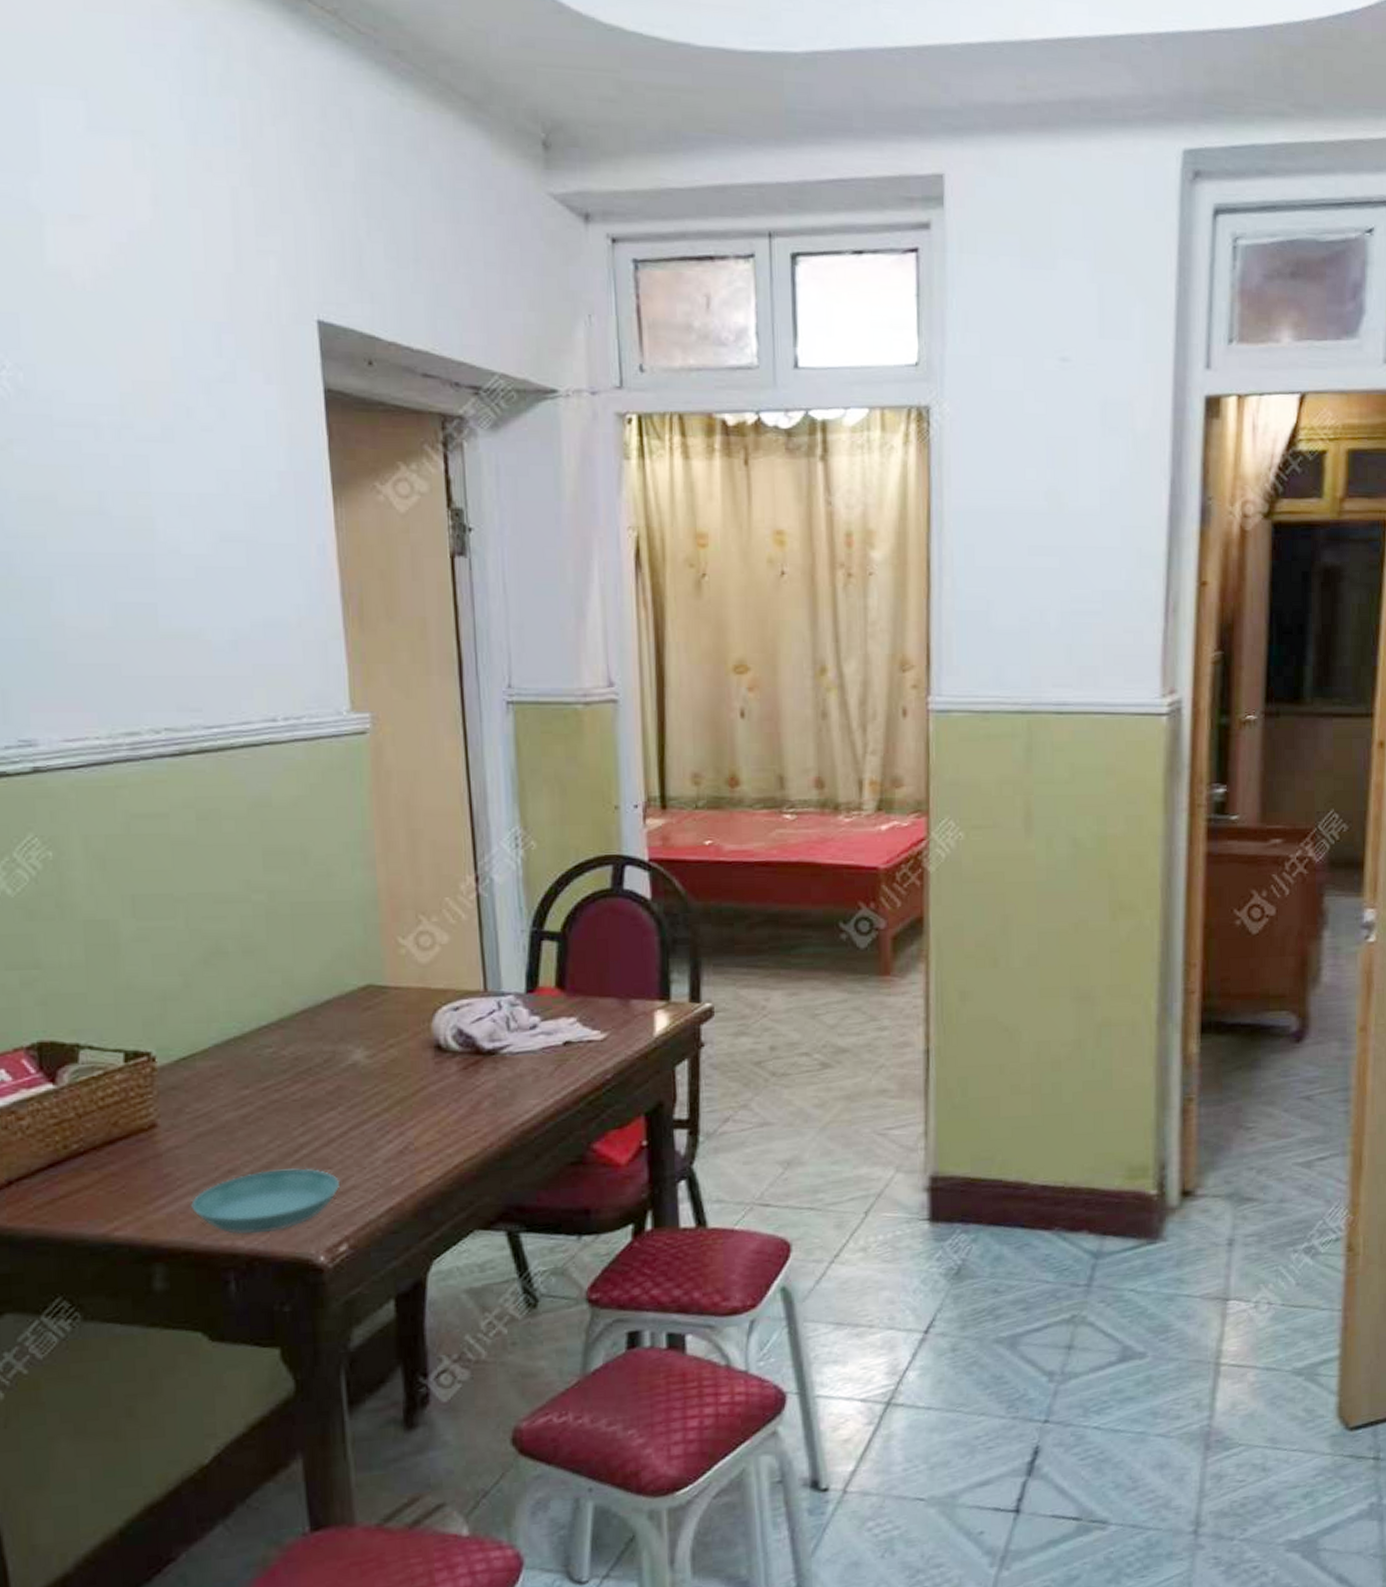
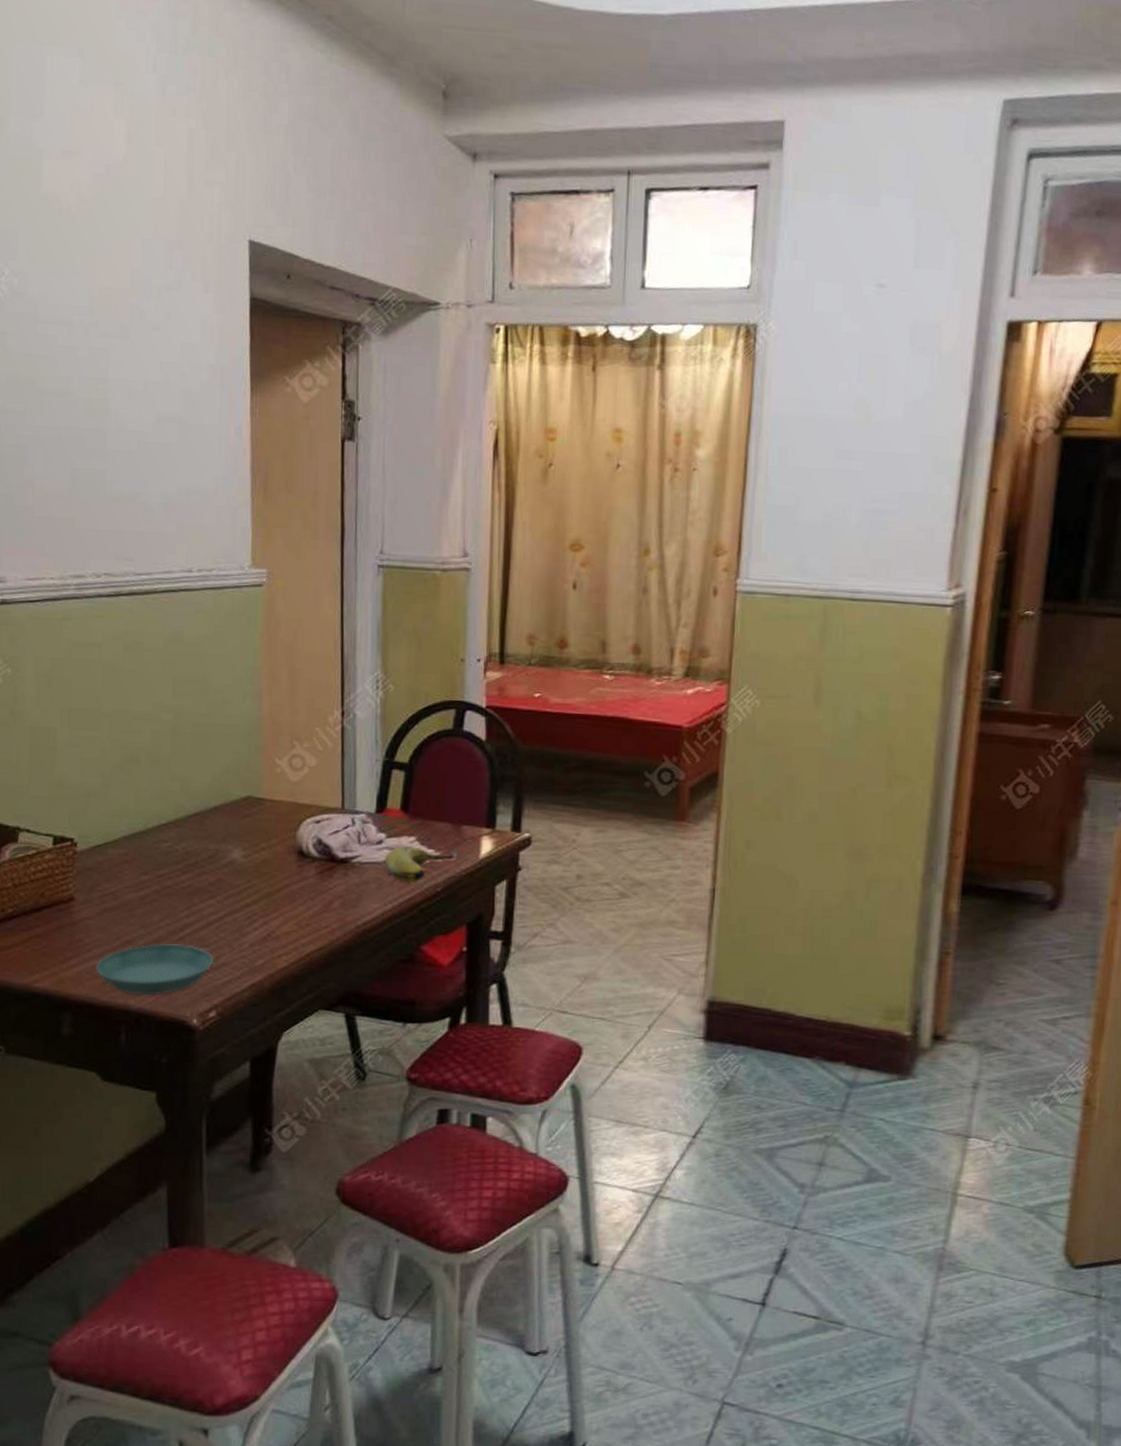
fruit: none [540,1024,628,1073] -> present [384,845,458,884]

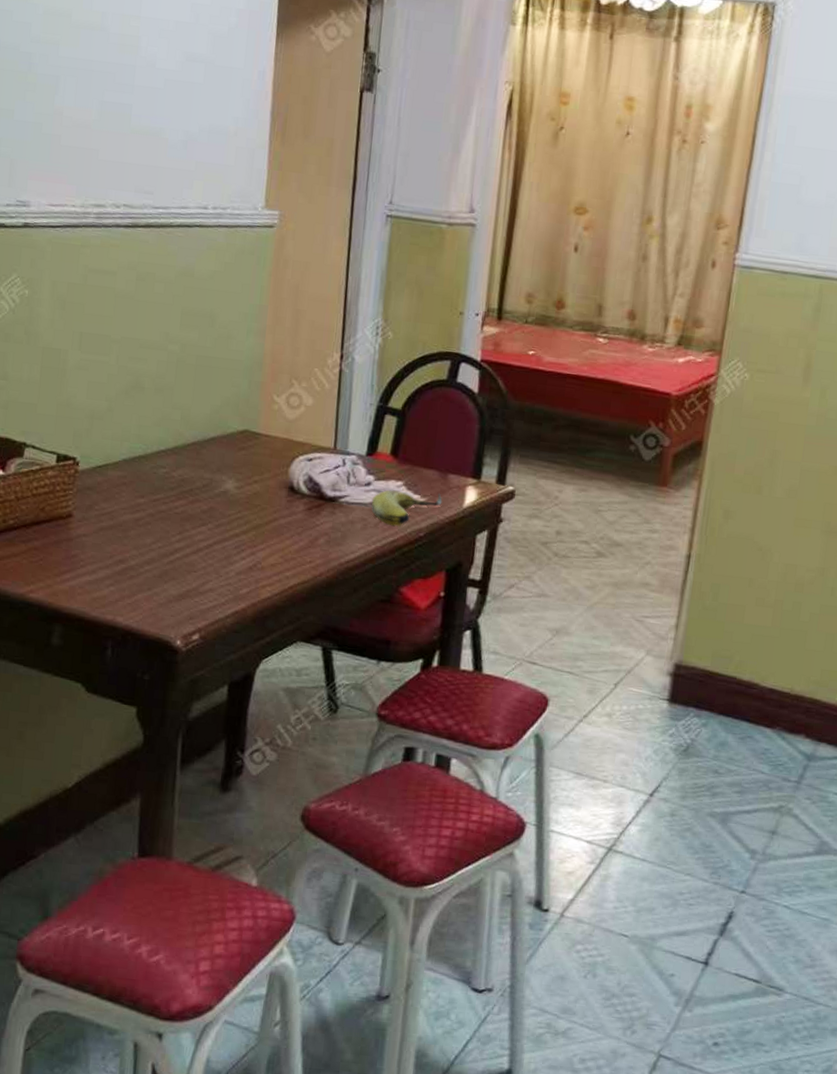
saucer: present [96,944,213,996] -> none [88,565,200,615]

